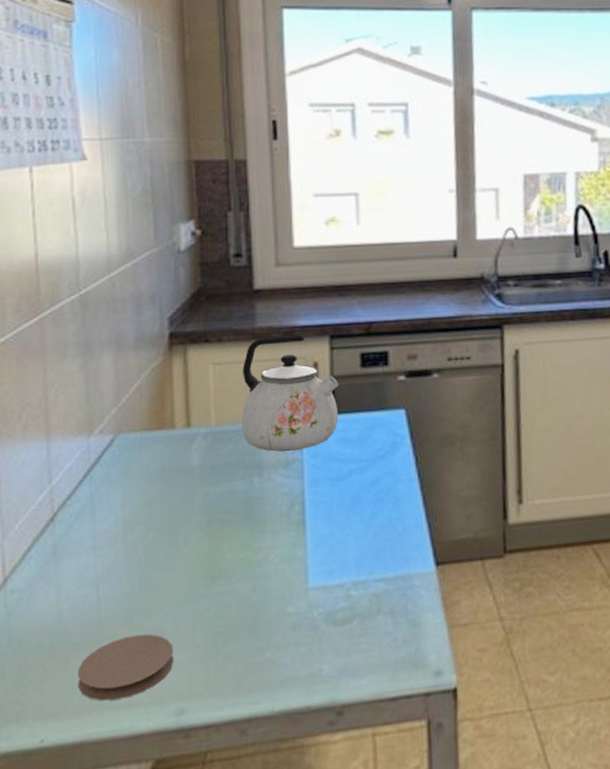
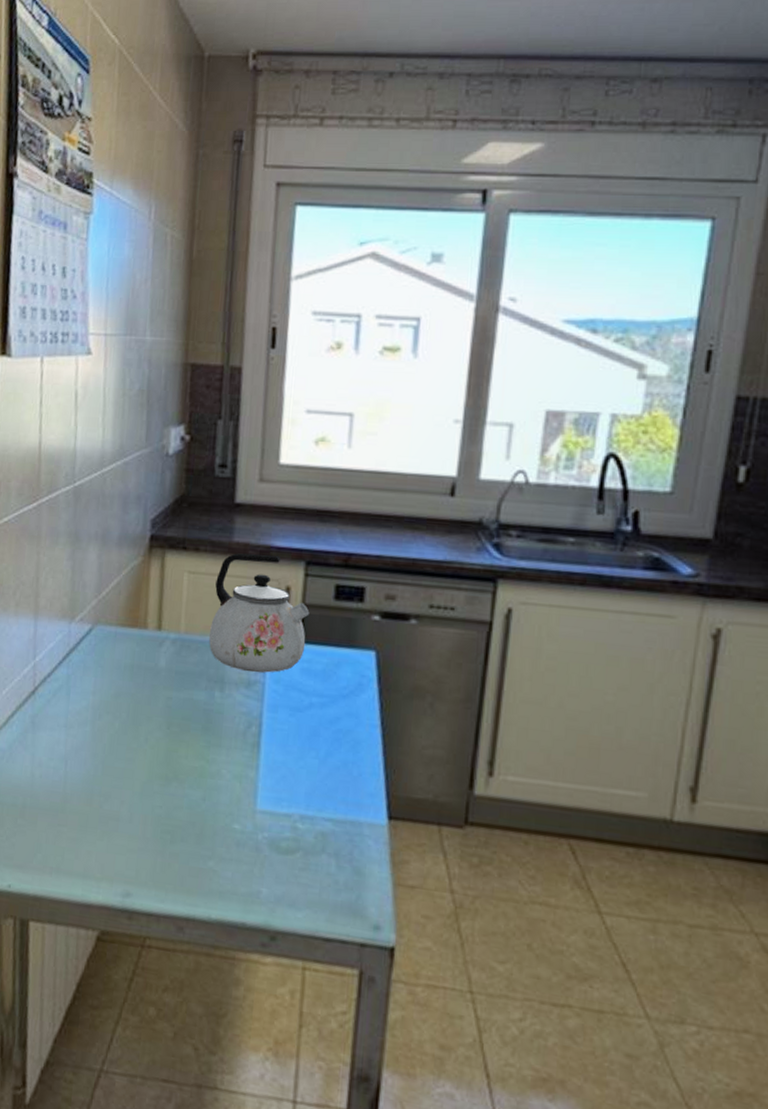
coaster: present [77,634,173,701] -> none [42,813,126,869]

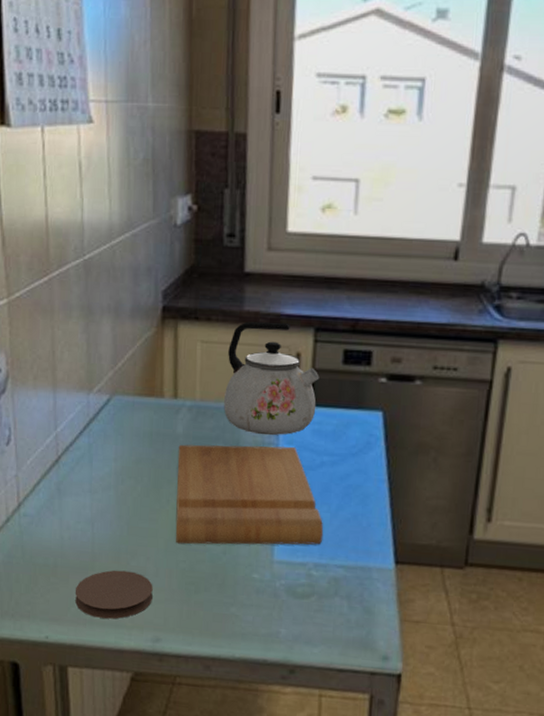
coaster: none [42,813,126,869] -> present [75,570,153,619]
cutting board: none [152,679,311,795] -> present [175,444,324,545]

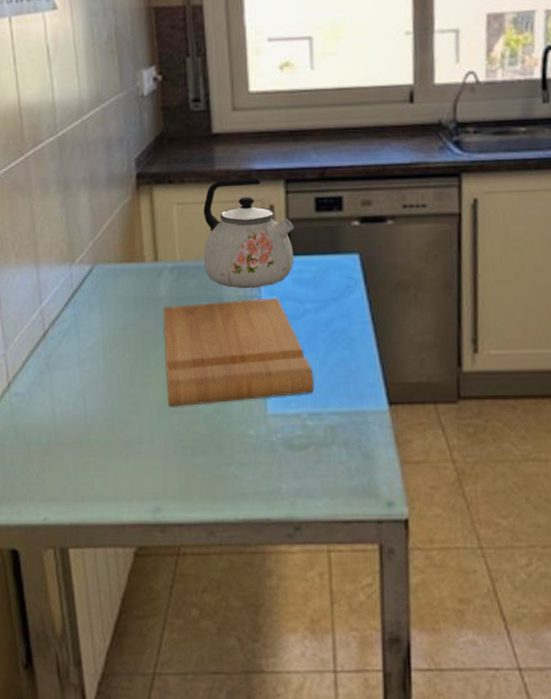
coaster: present [75,570,153,619] -> none [70,441,150,493]

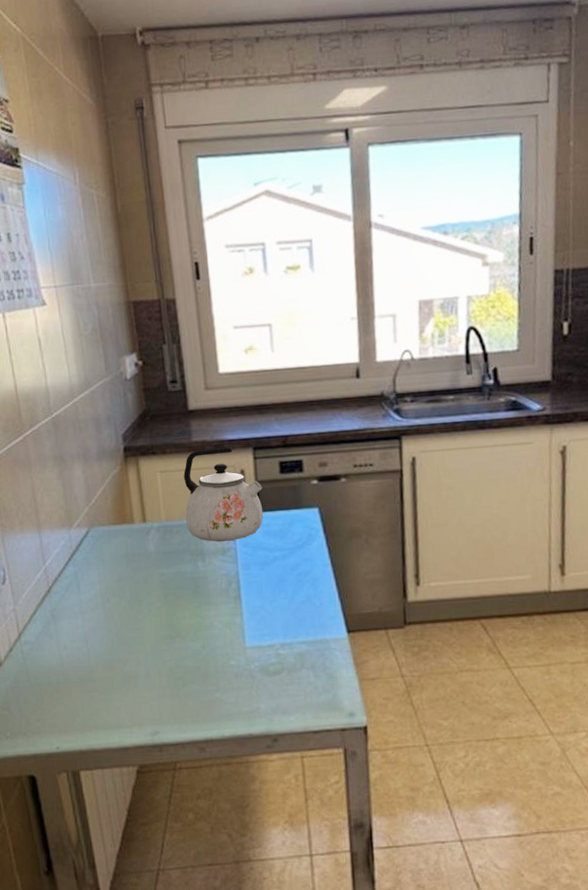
cutting board: present [163,298,315,407] -> none [152,549,285,646]

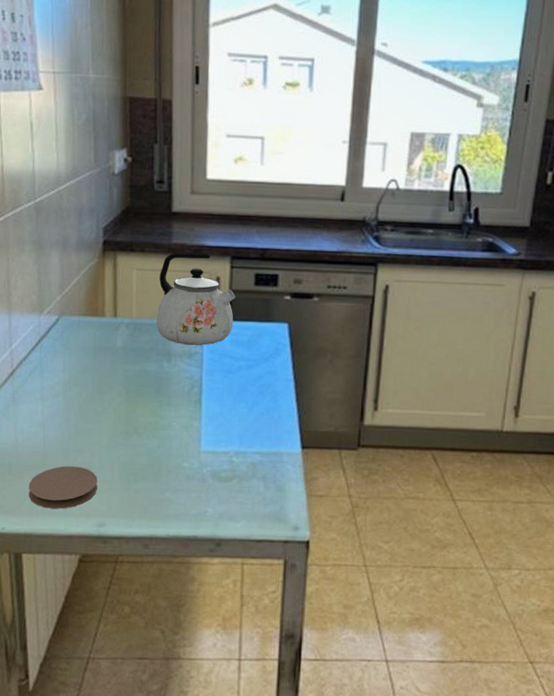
coaster: none [78,676,147,723] -> present [28,466,98,509]

